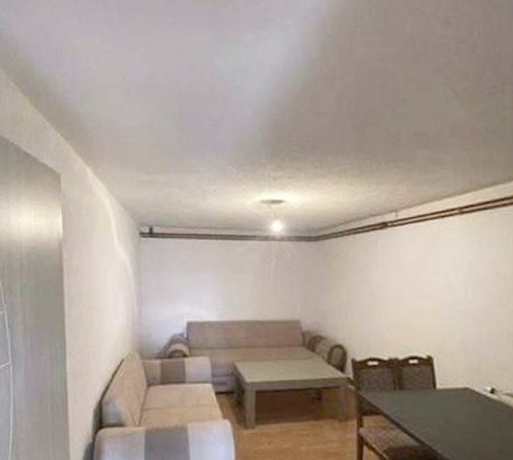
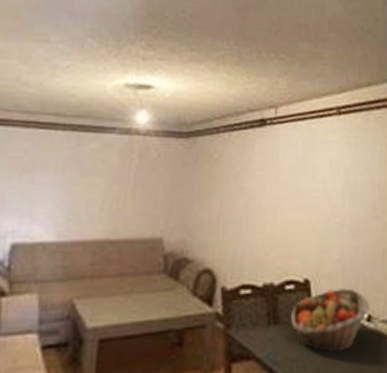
fruit basket: none [414,365,493,415] -> present [290,288,369,352]

